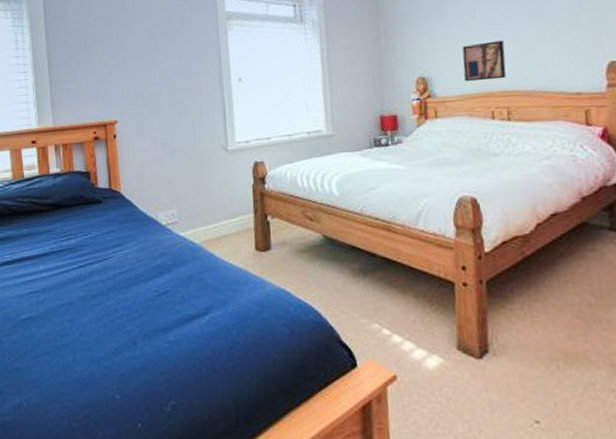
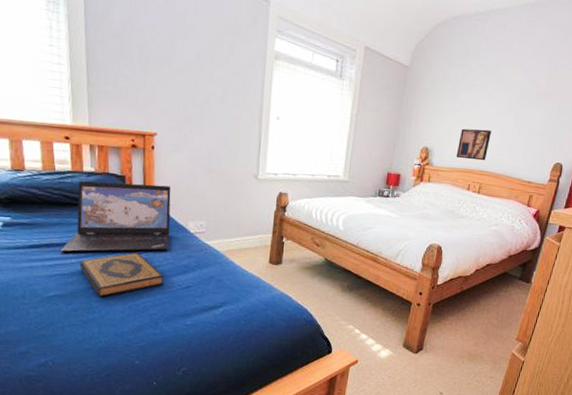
laptop: none [31,175,141,266] -> present [60,180,171,253]
hardback book: none [50,257,138,316] -> present [79,252,164,298]

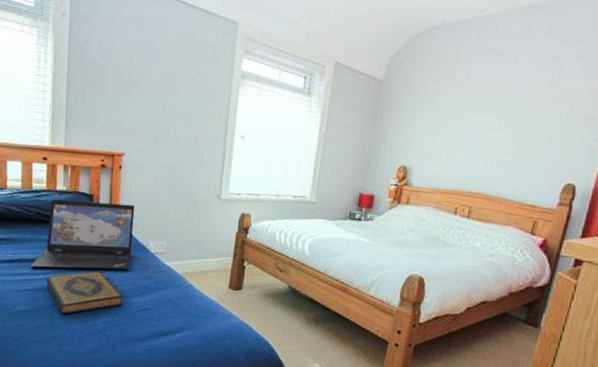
wall art: present [456,128,491,161] -> none [439,145,482,181]

